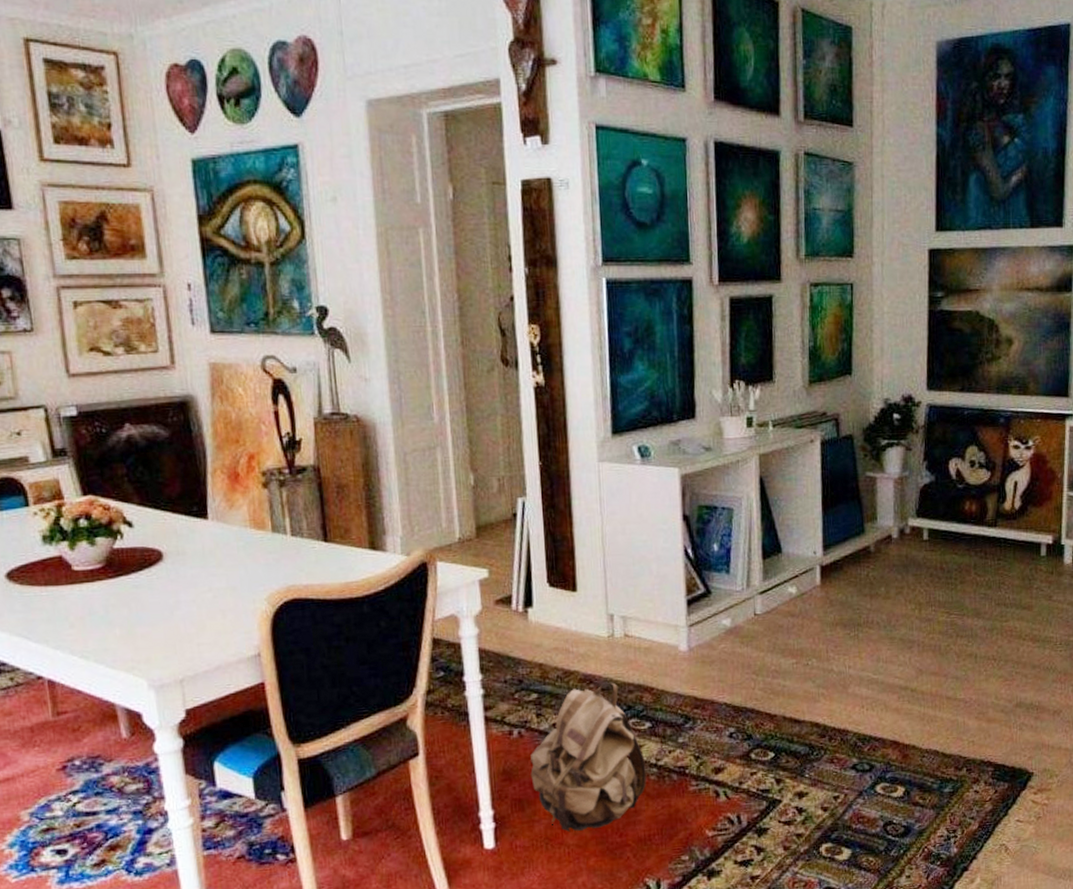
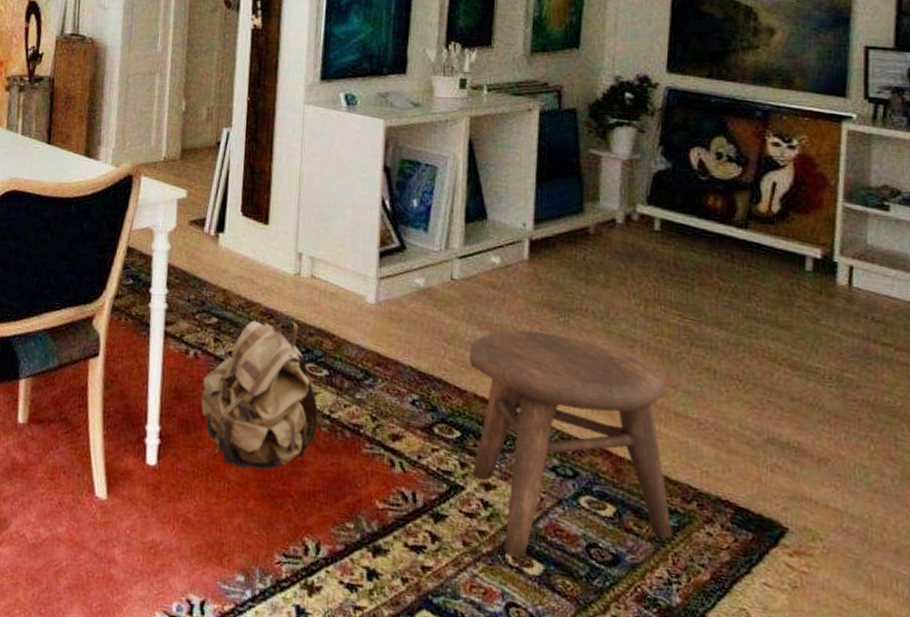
stool: none [776,648,949,850] -> present [468,330,672,559]

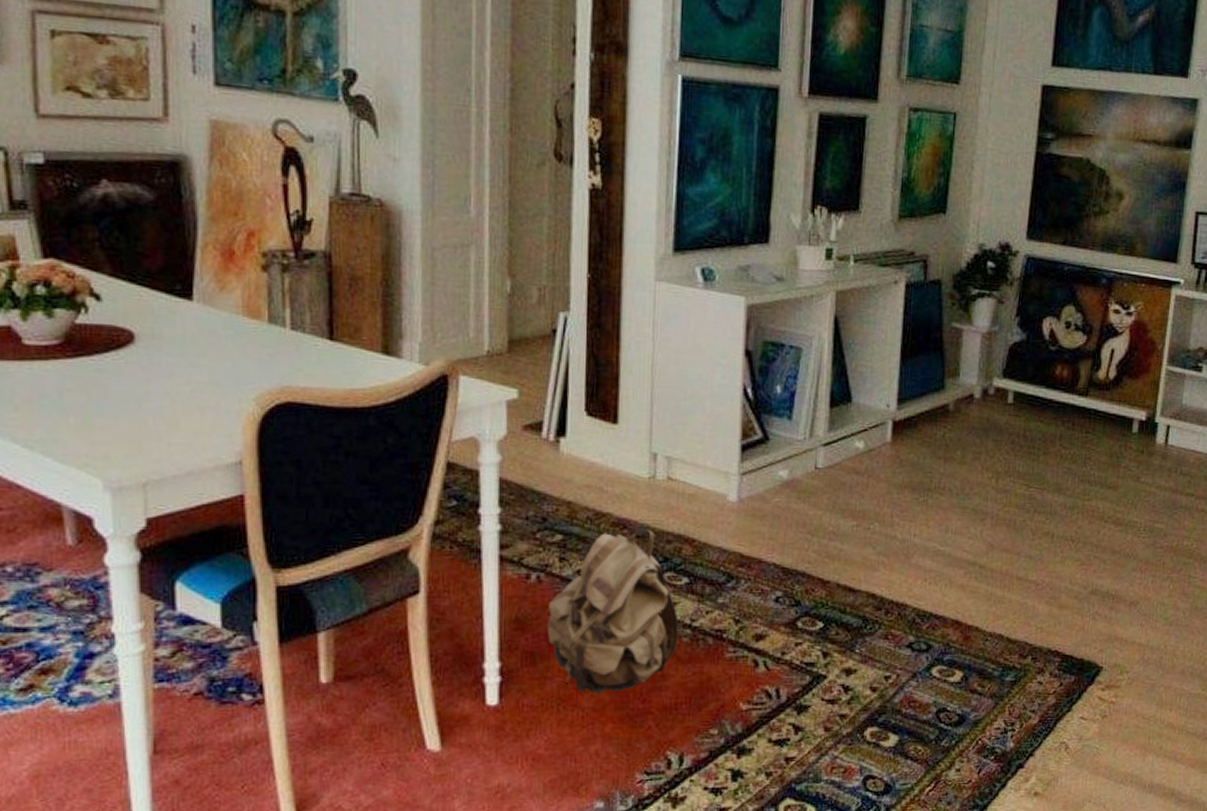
stool: present [468,330,672,559] -> none [832,514,1011,735]

